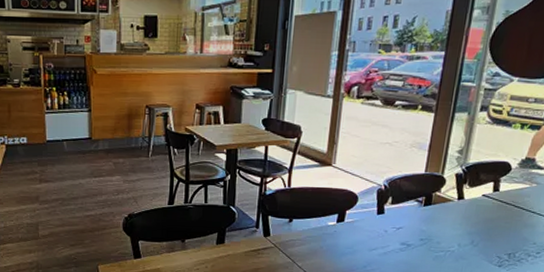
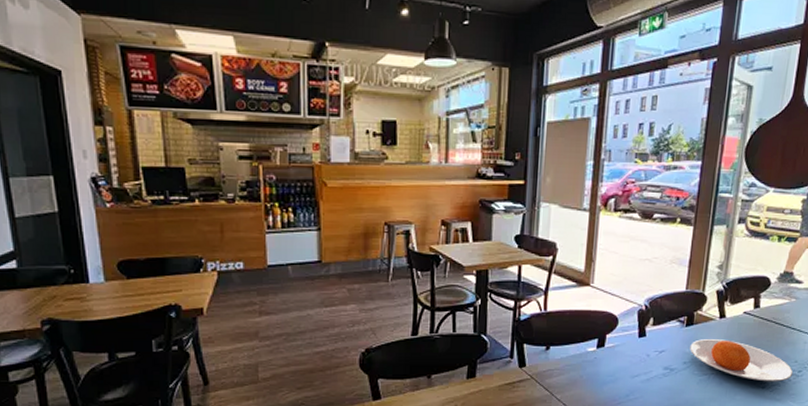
plate: none [427,218,531,262] -> present [690,339,793,382]

